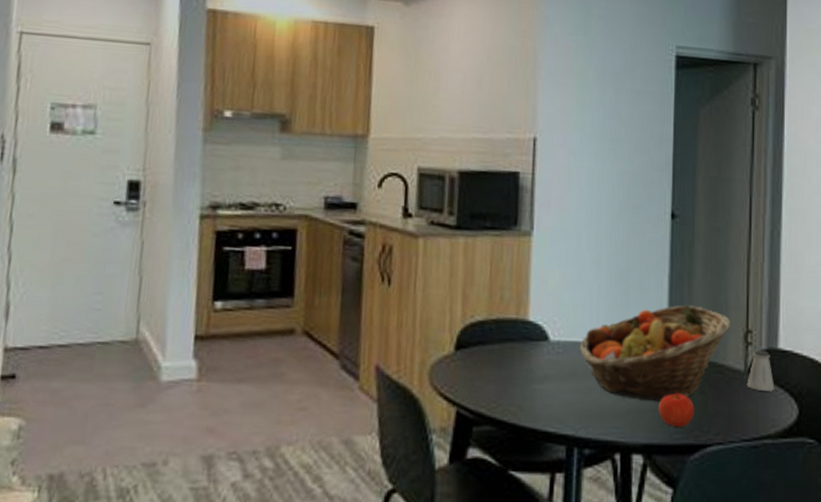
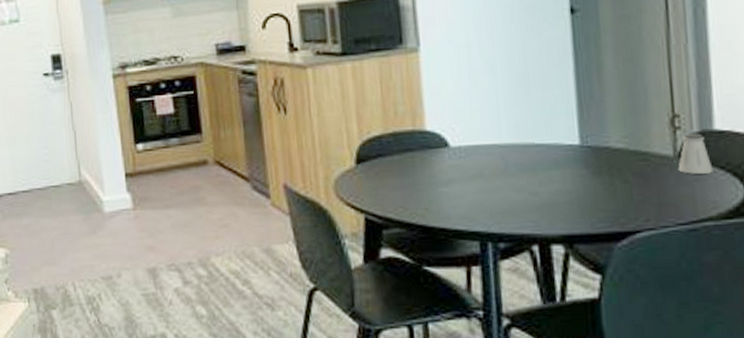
fruit basket: present [579,305,731,402] -> none [482,97,653,195]
apple: present [658,391,695,428] -> none [575,182,619,217]

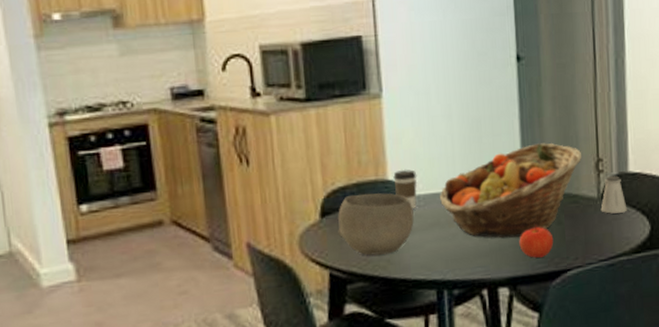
bowl: none [373,142,454,203] -> present [338,193,414,256]
coffee cup: none [431,120,458,159] -> present [393,169,418,209]
fruit basket: none [482,97,653,195] -> present [439,143,583,238]
apple: none [575,182,619,217] -> present [519,225,554,259]

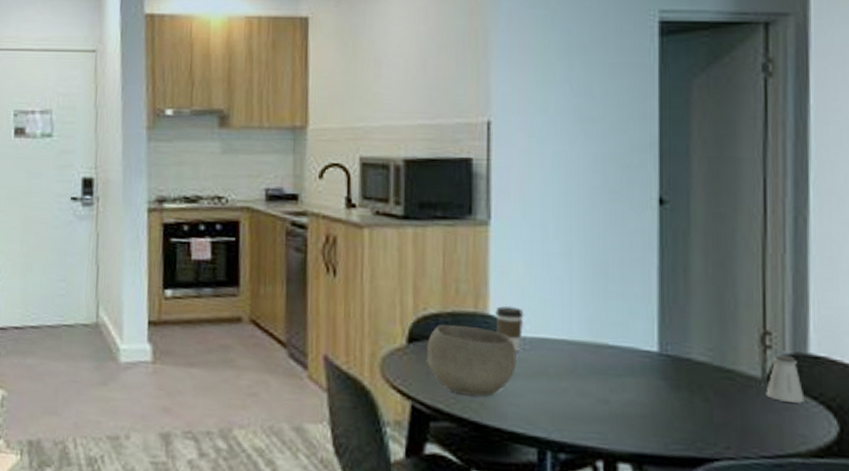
fruit basket: present [439,143,583,238] -> none [549,301,742,408]
apple: present [519,225,554,259] -> none [649,397,697,438]

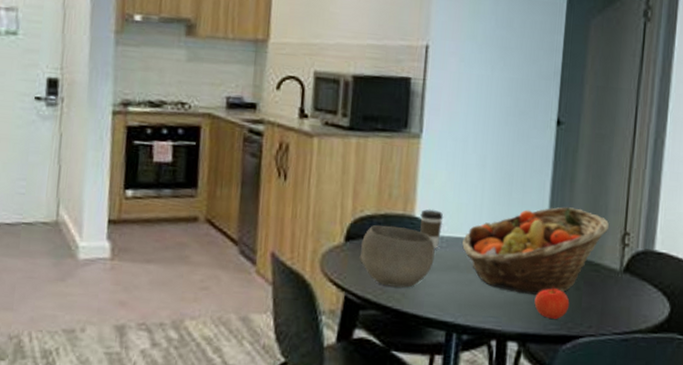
fruit basket: none [549,301,742,408] -> present [461,207,610,296]
apple: none [649,397,697,438] -> present [534,286,570,320]
saltshaker: present [765,355,805,403] -> none [621,251,649,290]

